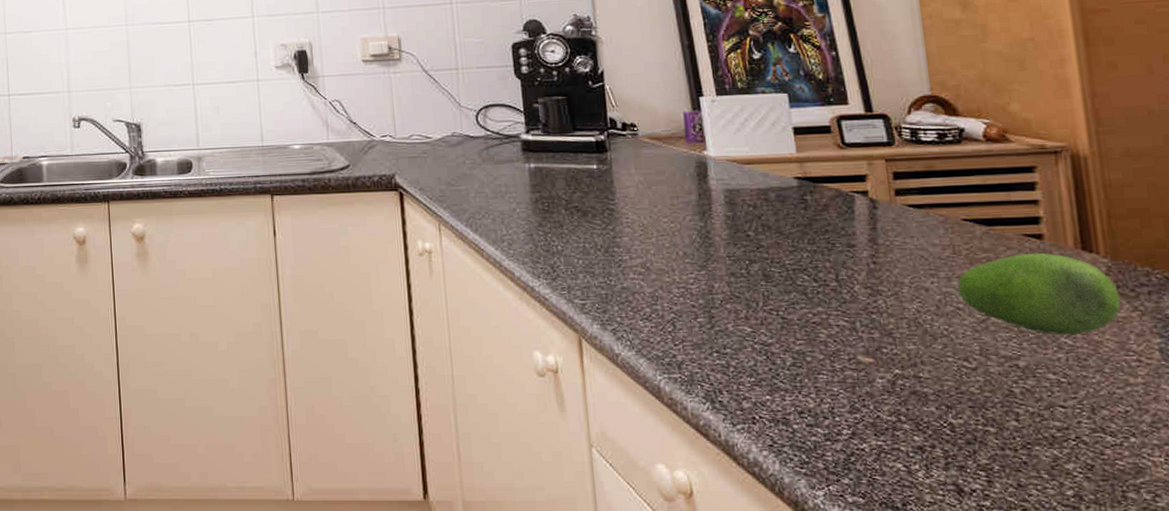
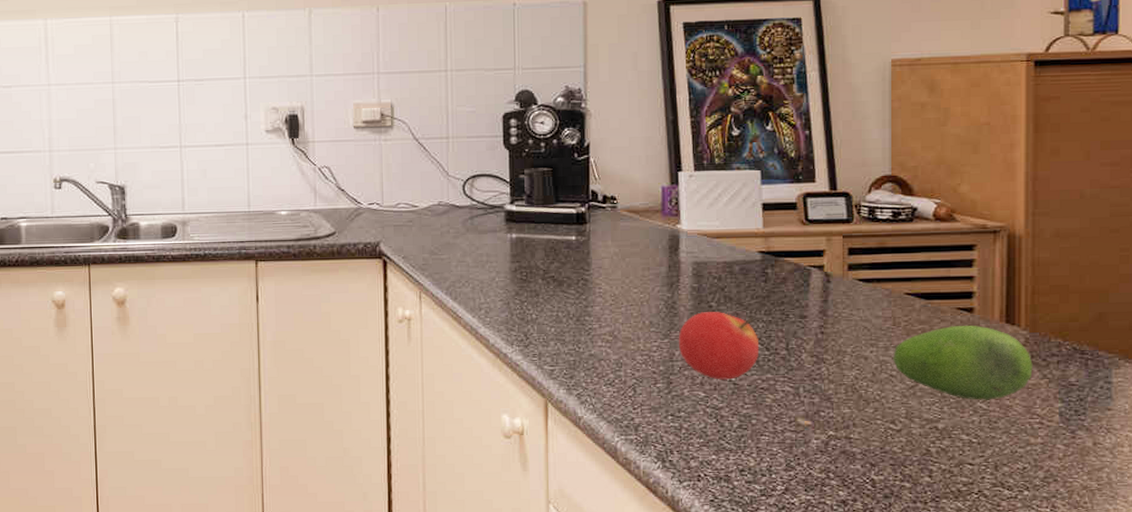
fruit: none [716,241,807,314] -> present [678,312,760,380]

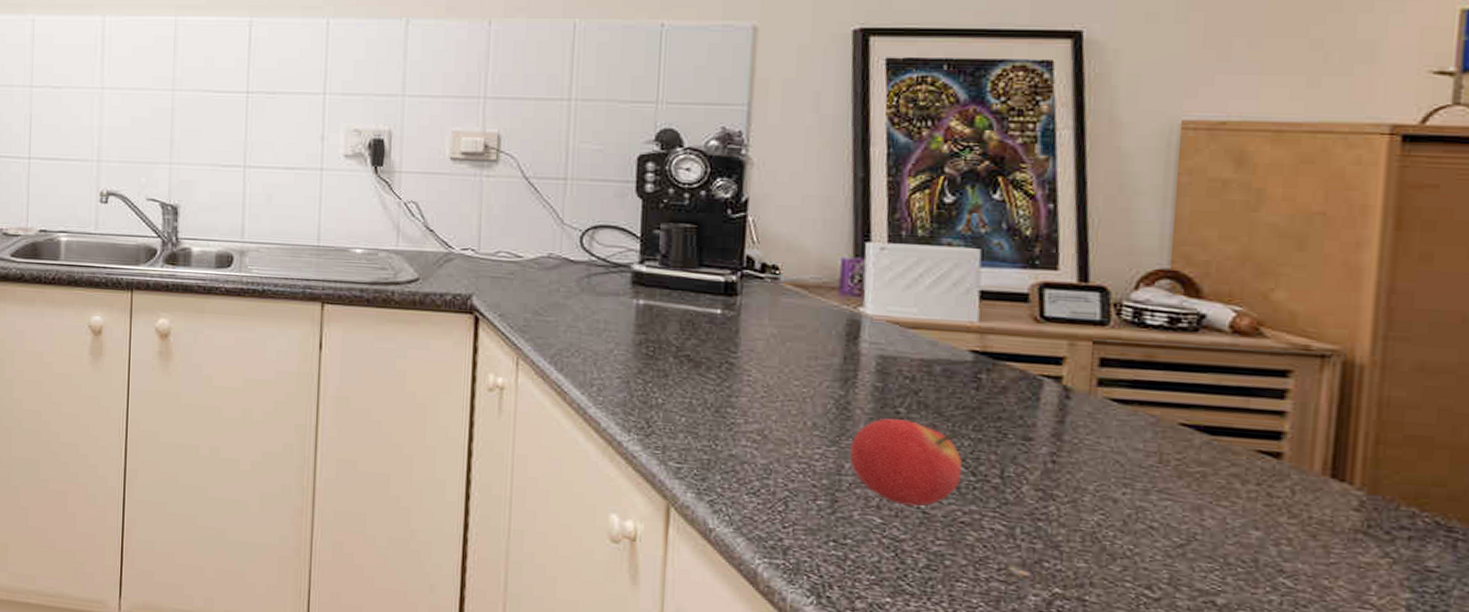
fruit: present [893,325,1033,401] -> none [1155,472,1369,577]

